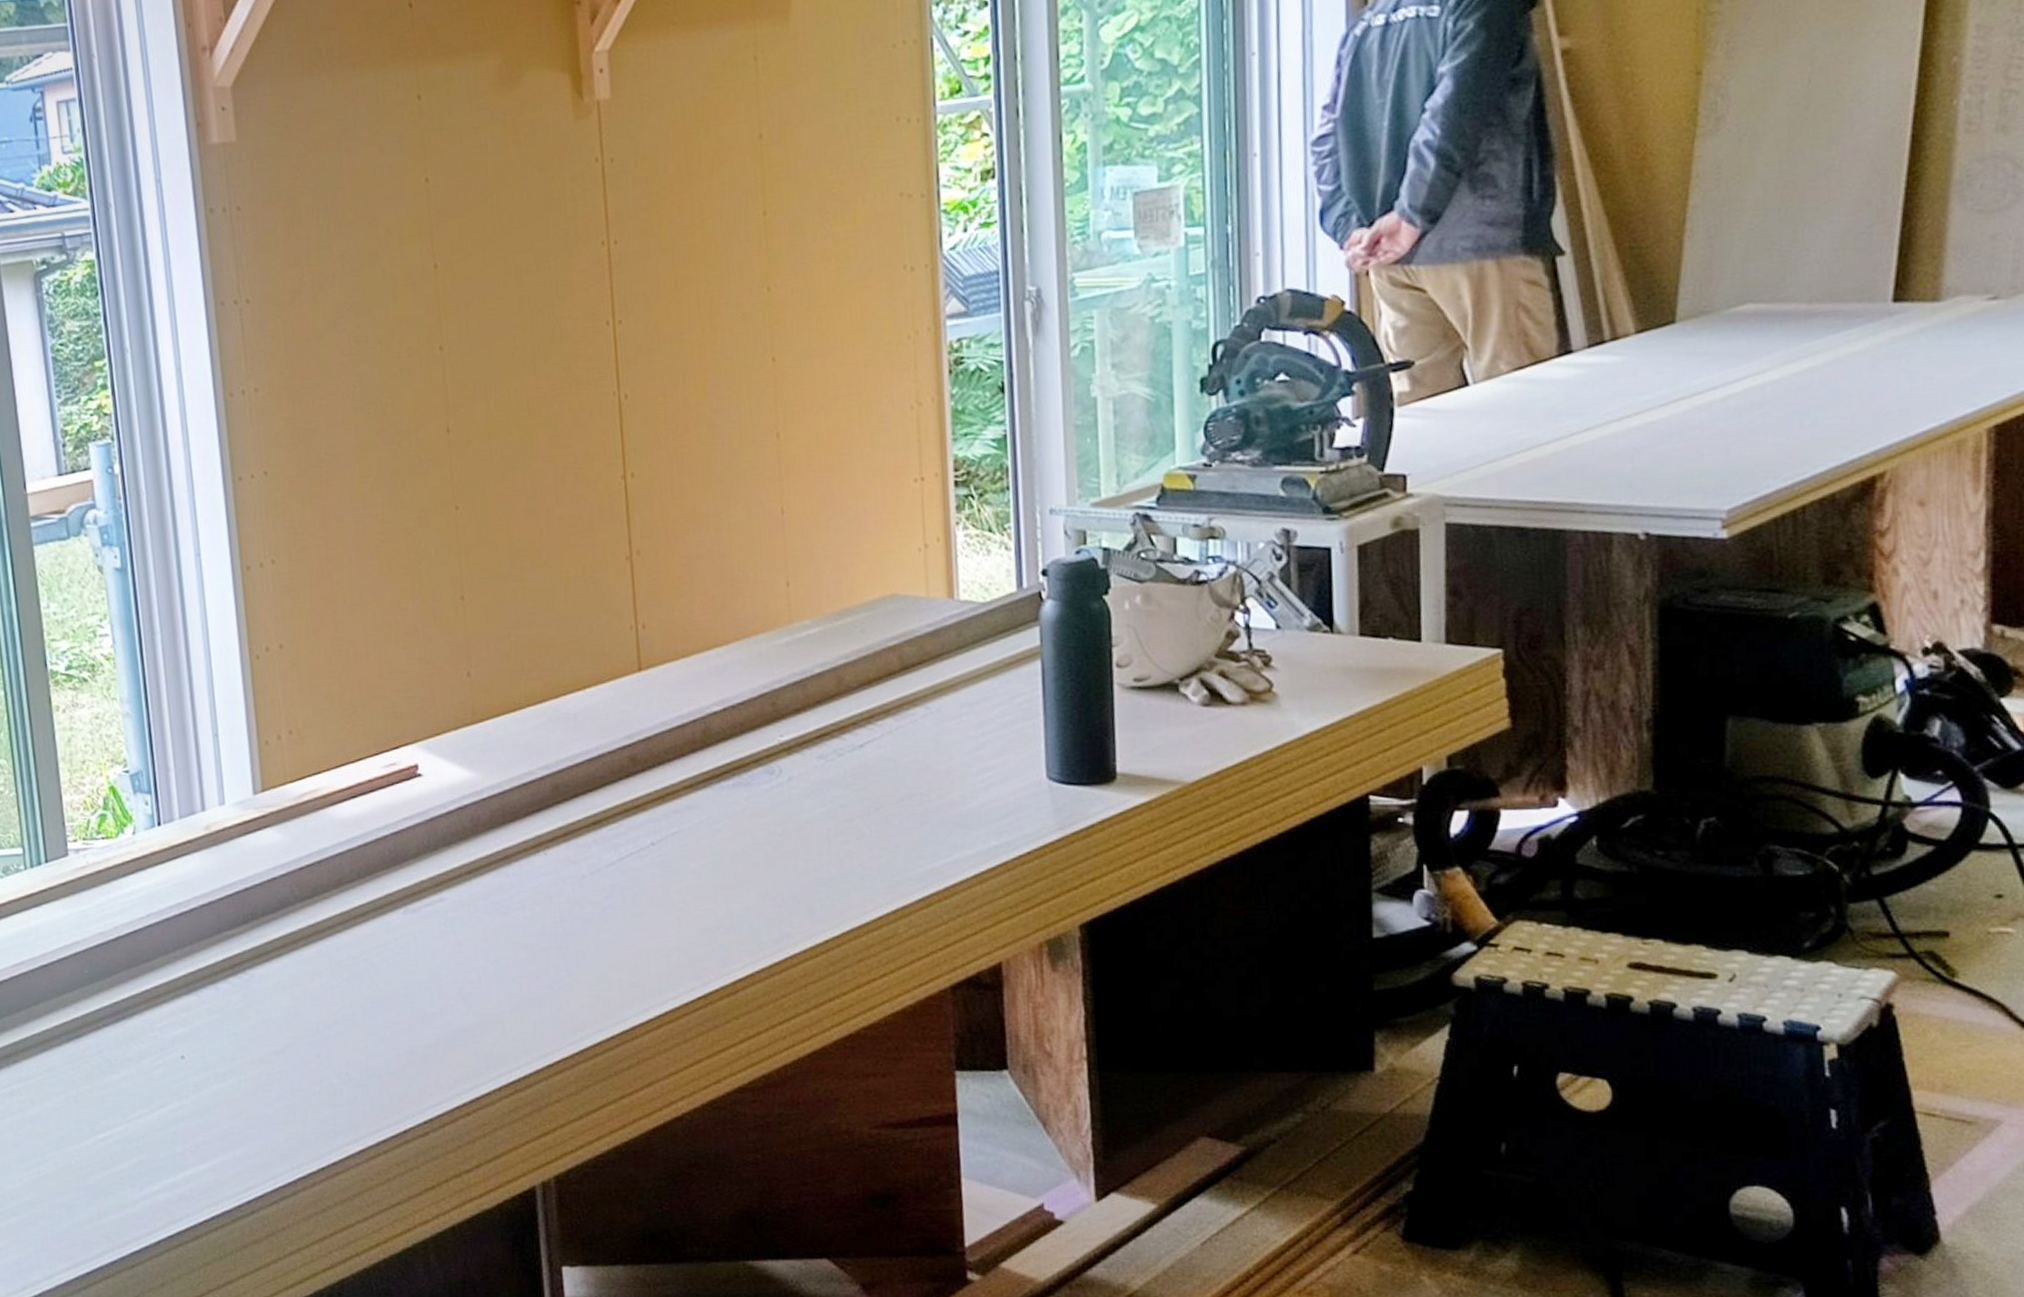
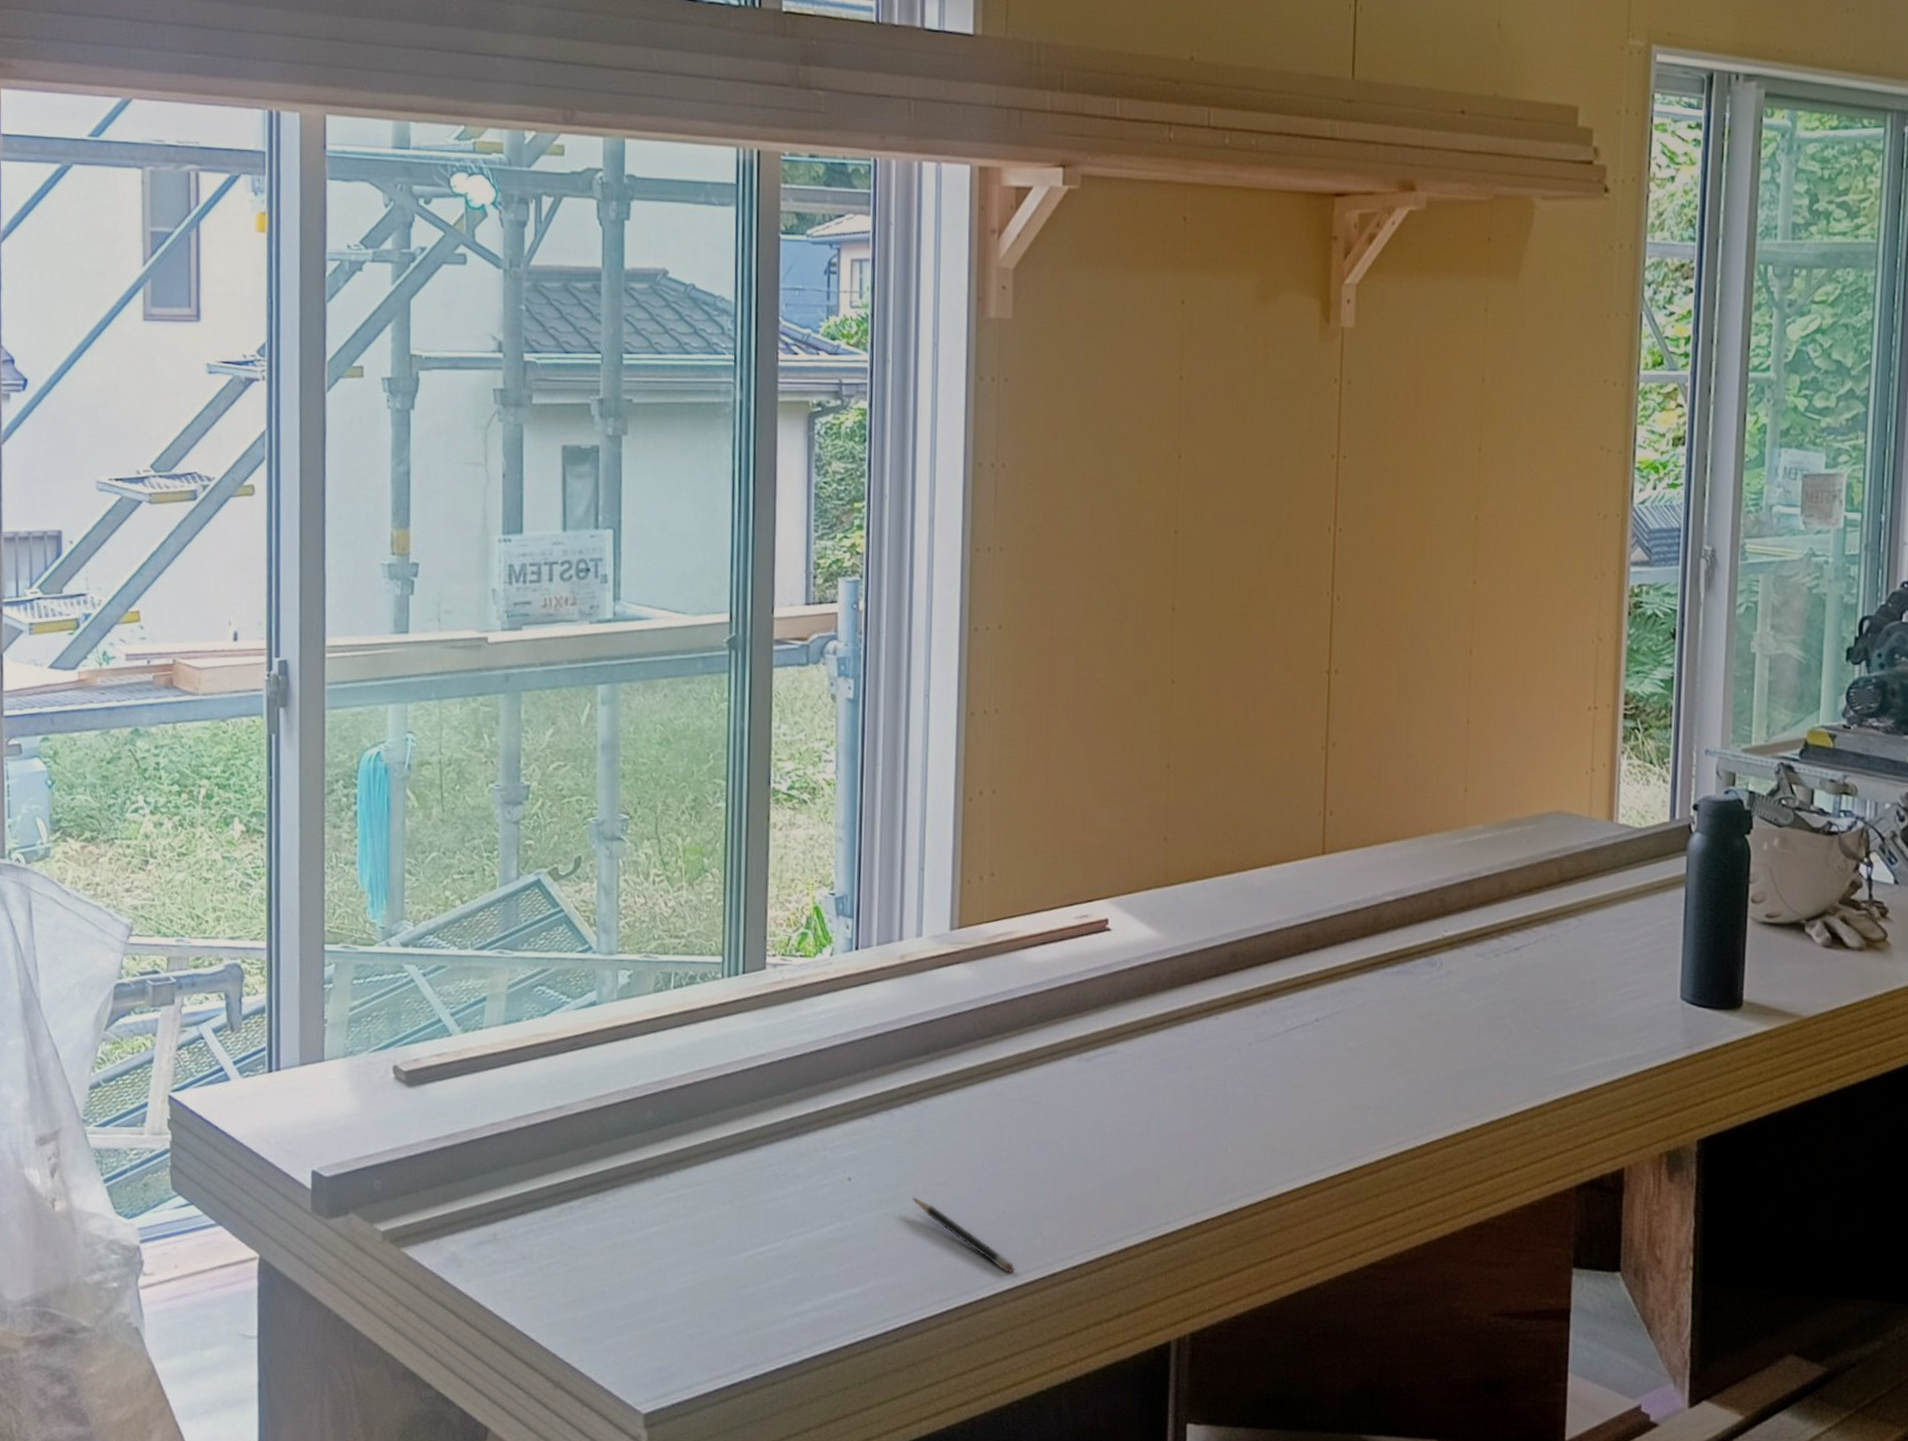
pencil: none [250,1069,365,1135] -> present [912,1197,1015,1273]

